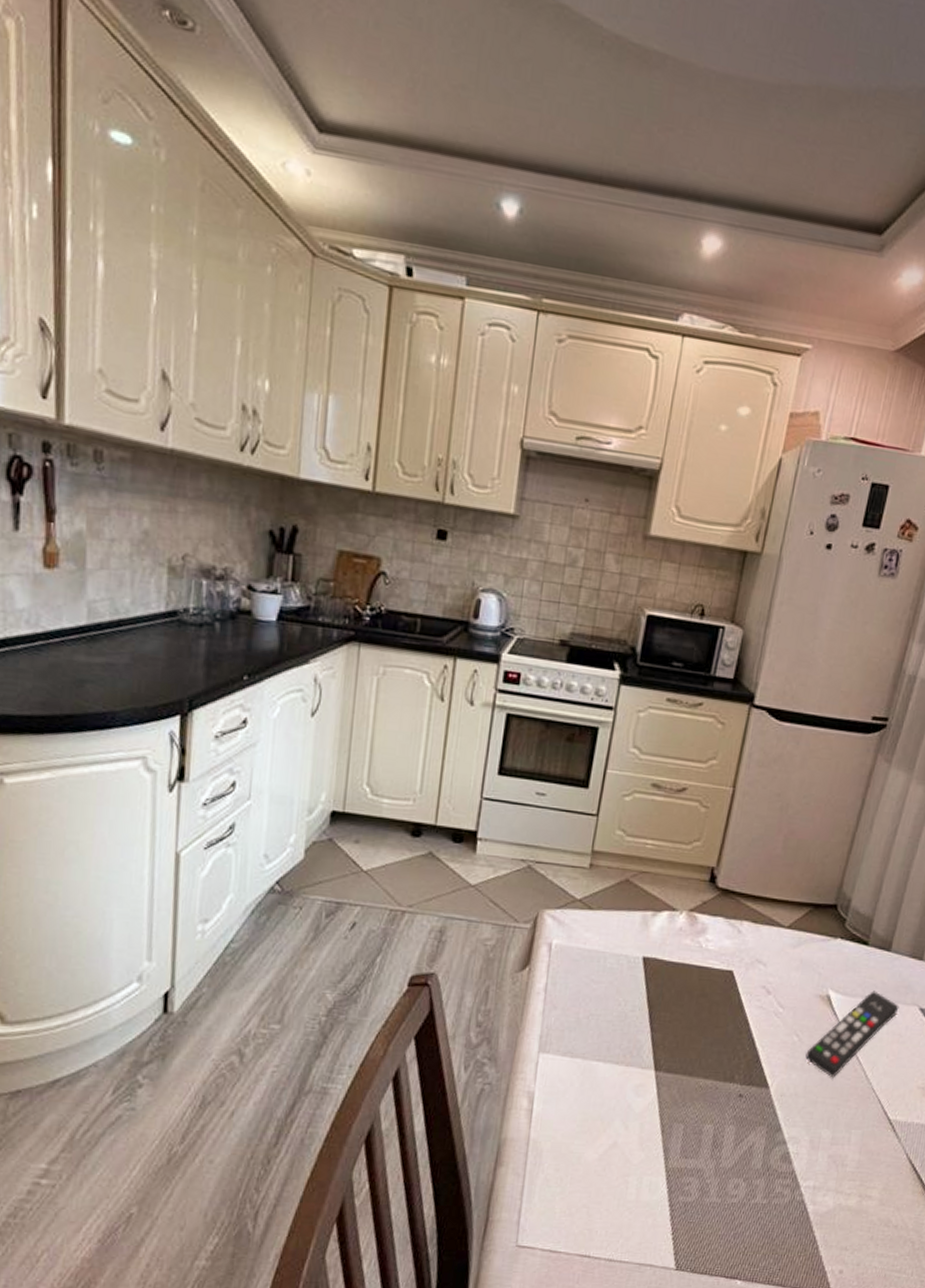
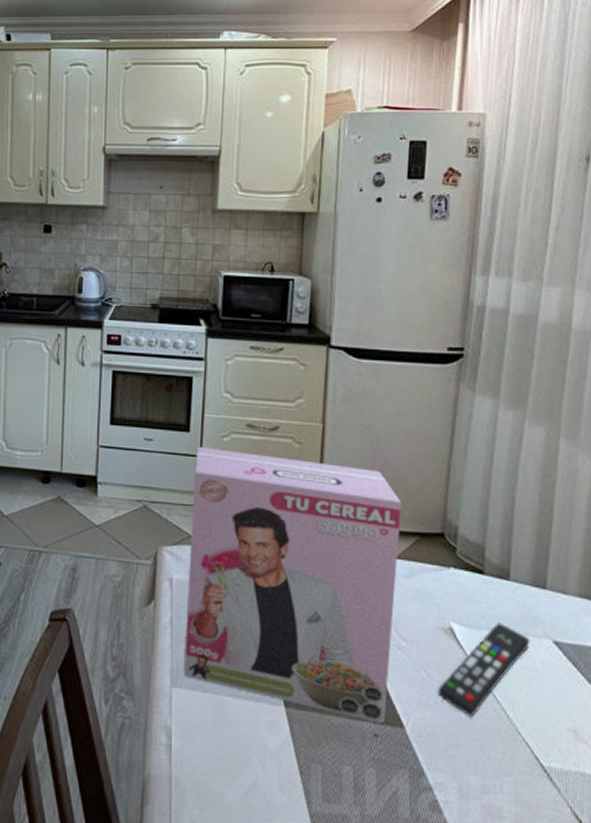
cereal box: none [553,805,801,1084] -> present [183,447,402,723]

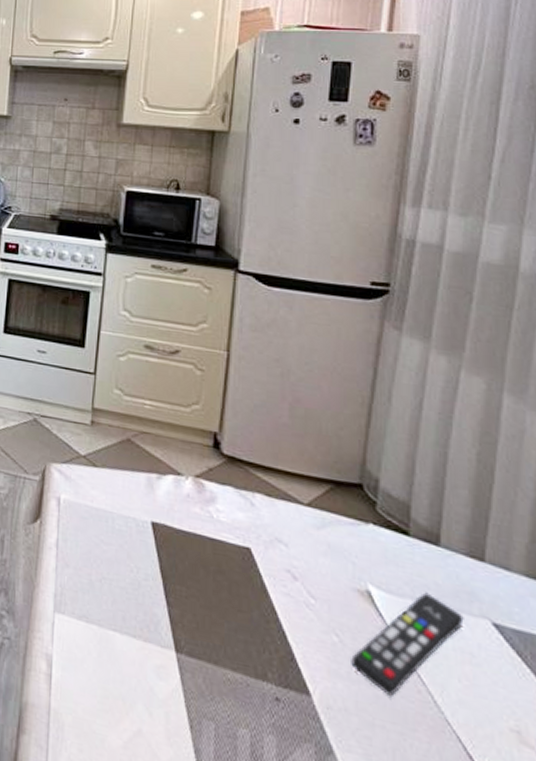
cereal box: present [183,447,402,723] -> none [67,364,314,687]

